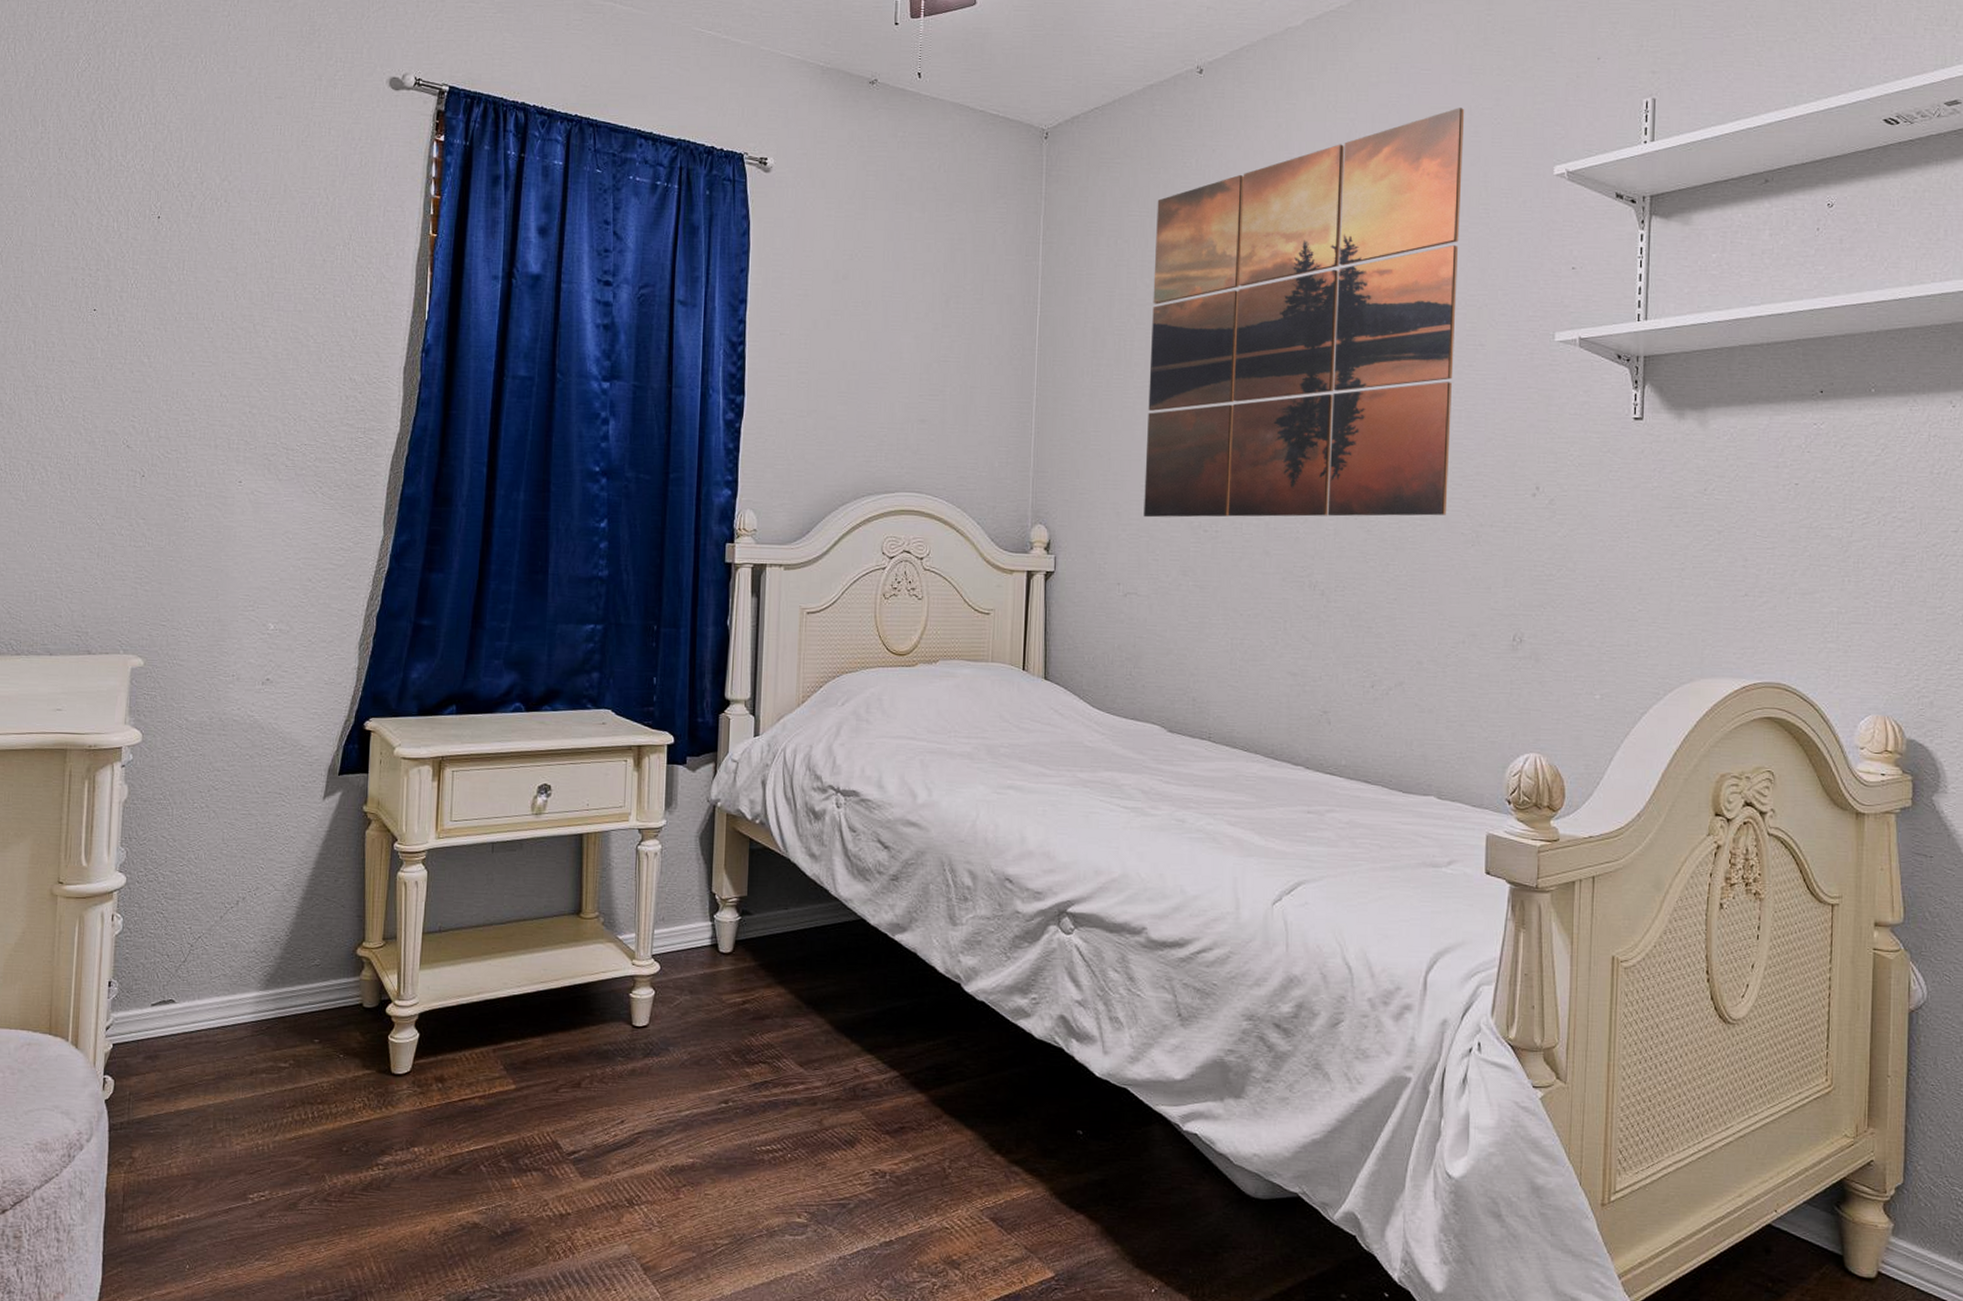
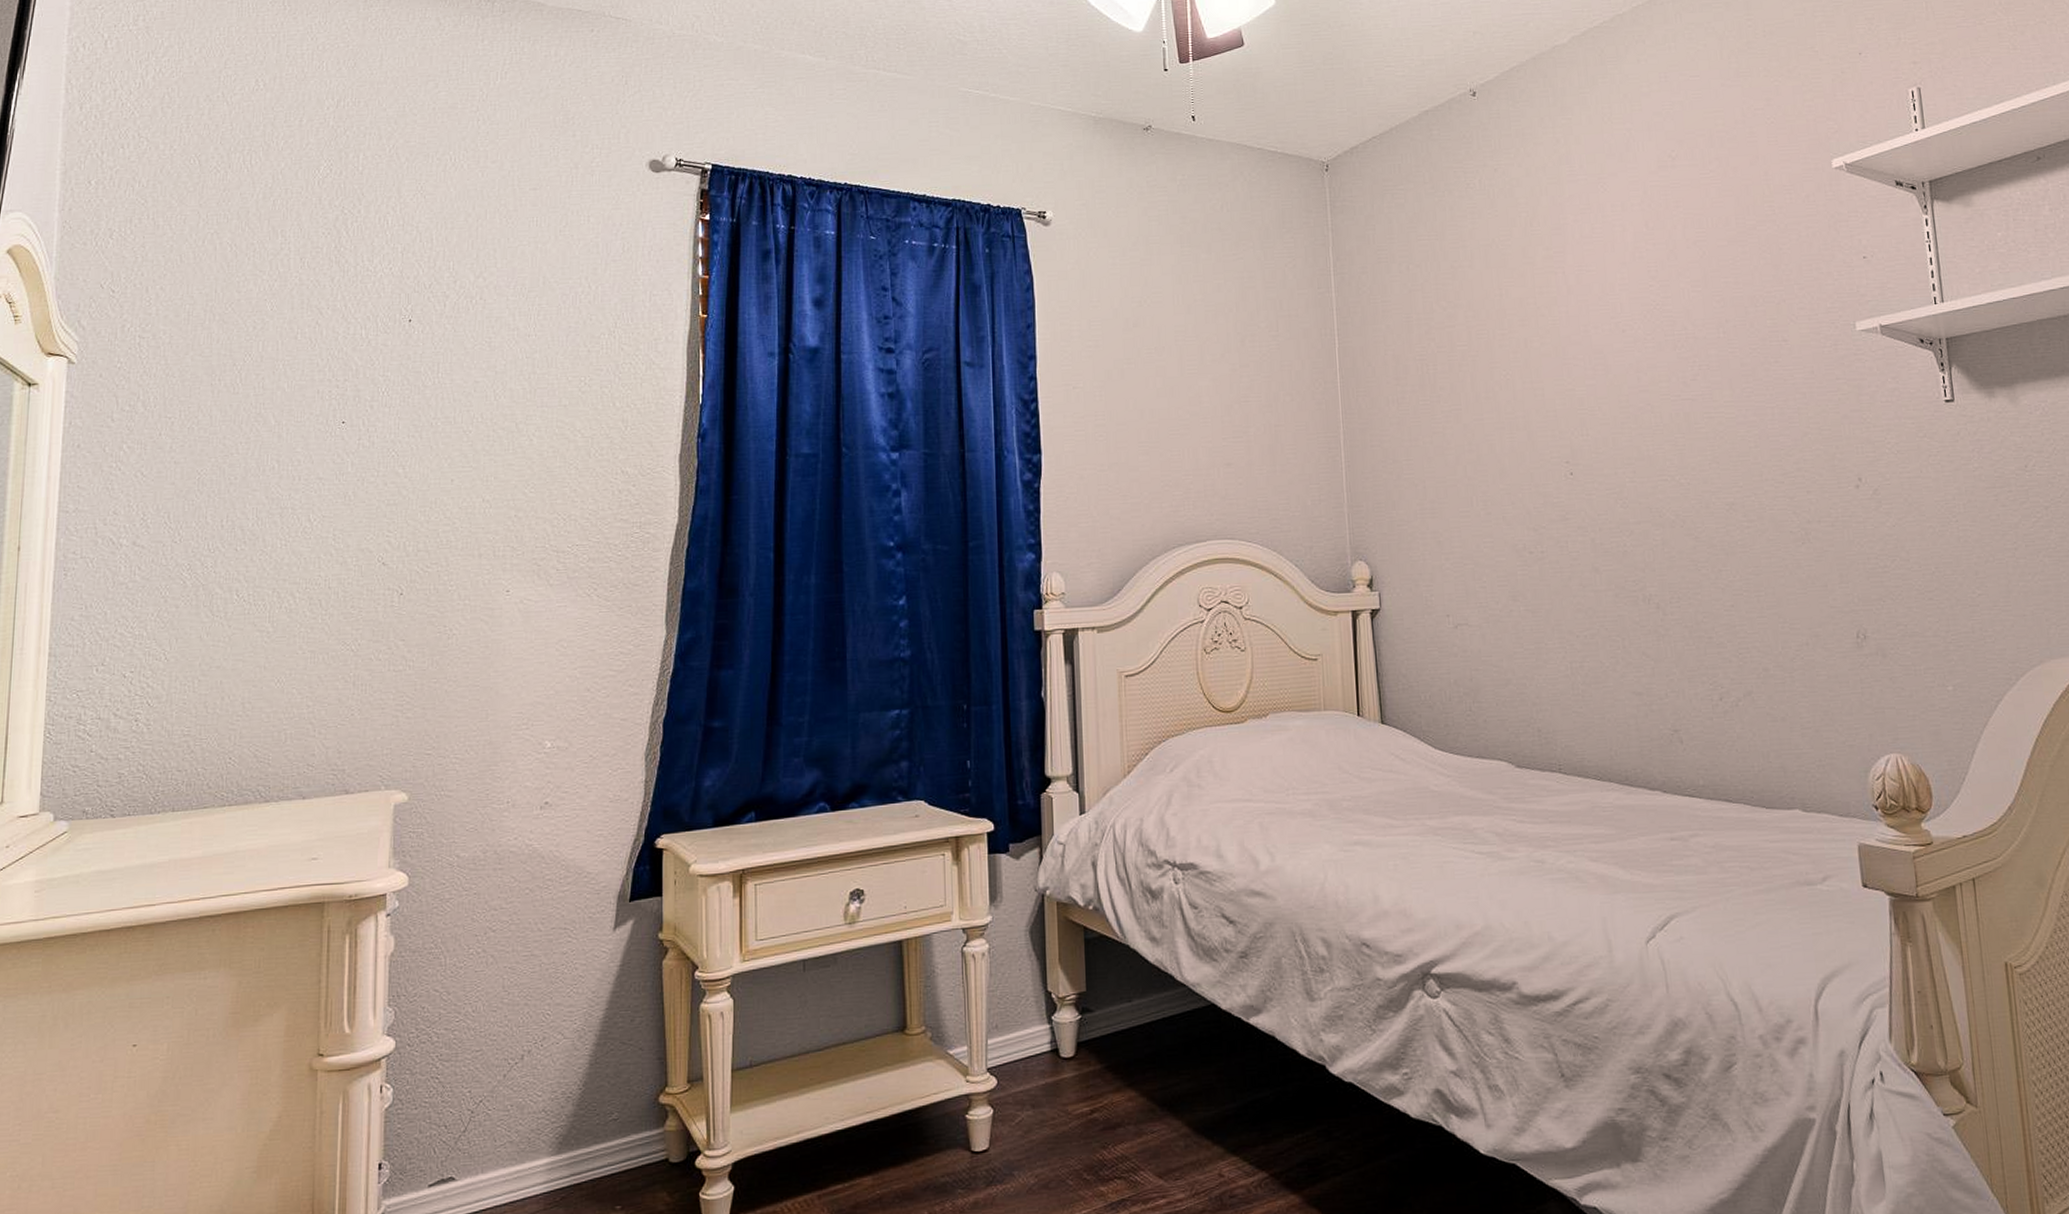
wall art: present [1144,108,1465,518] -> none [1445,110,1772,544]

